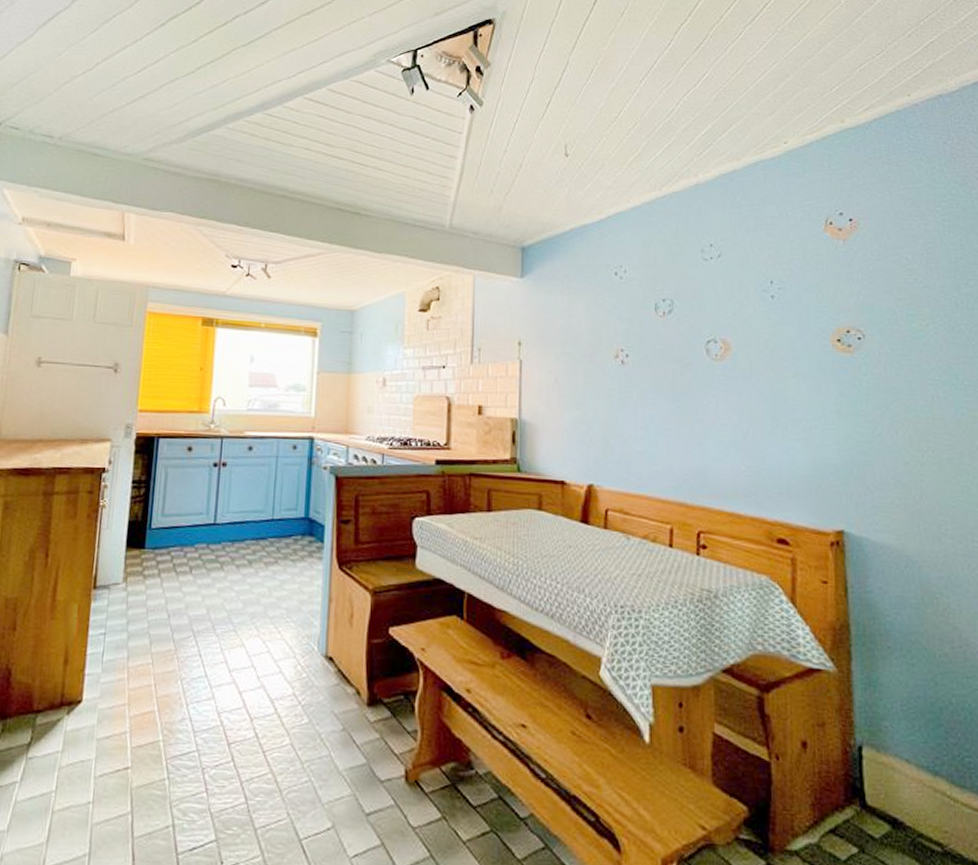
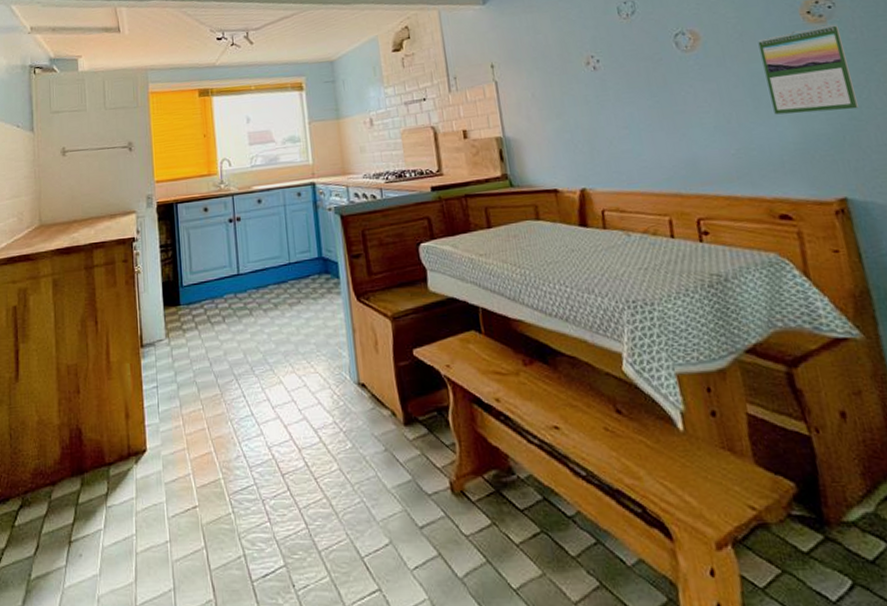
calendar: none [786,356,870,444] -> present [757,23,859,115]

